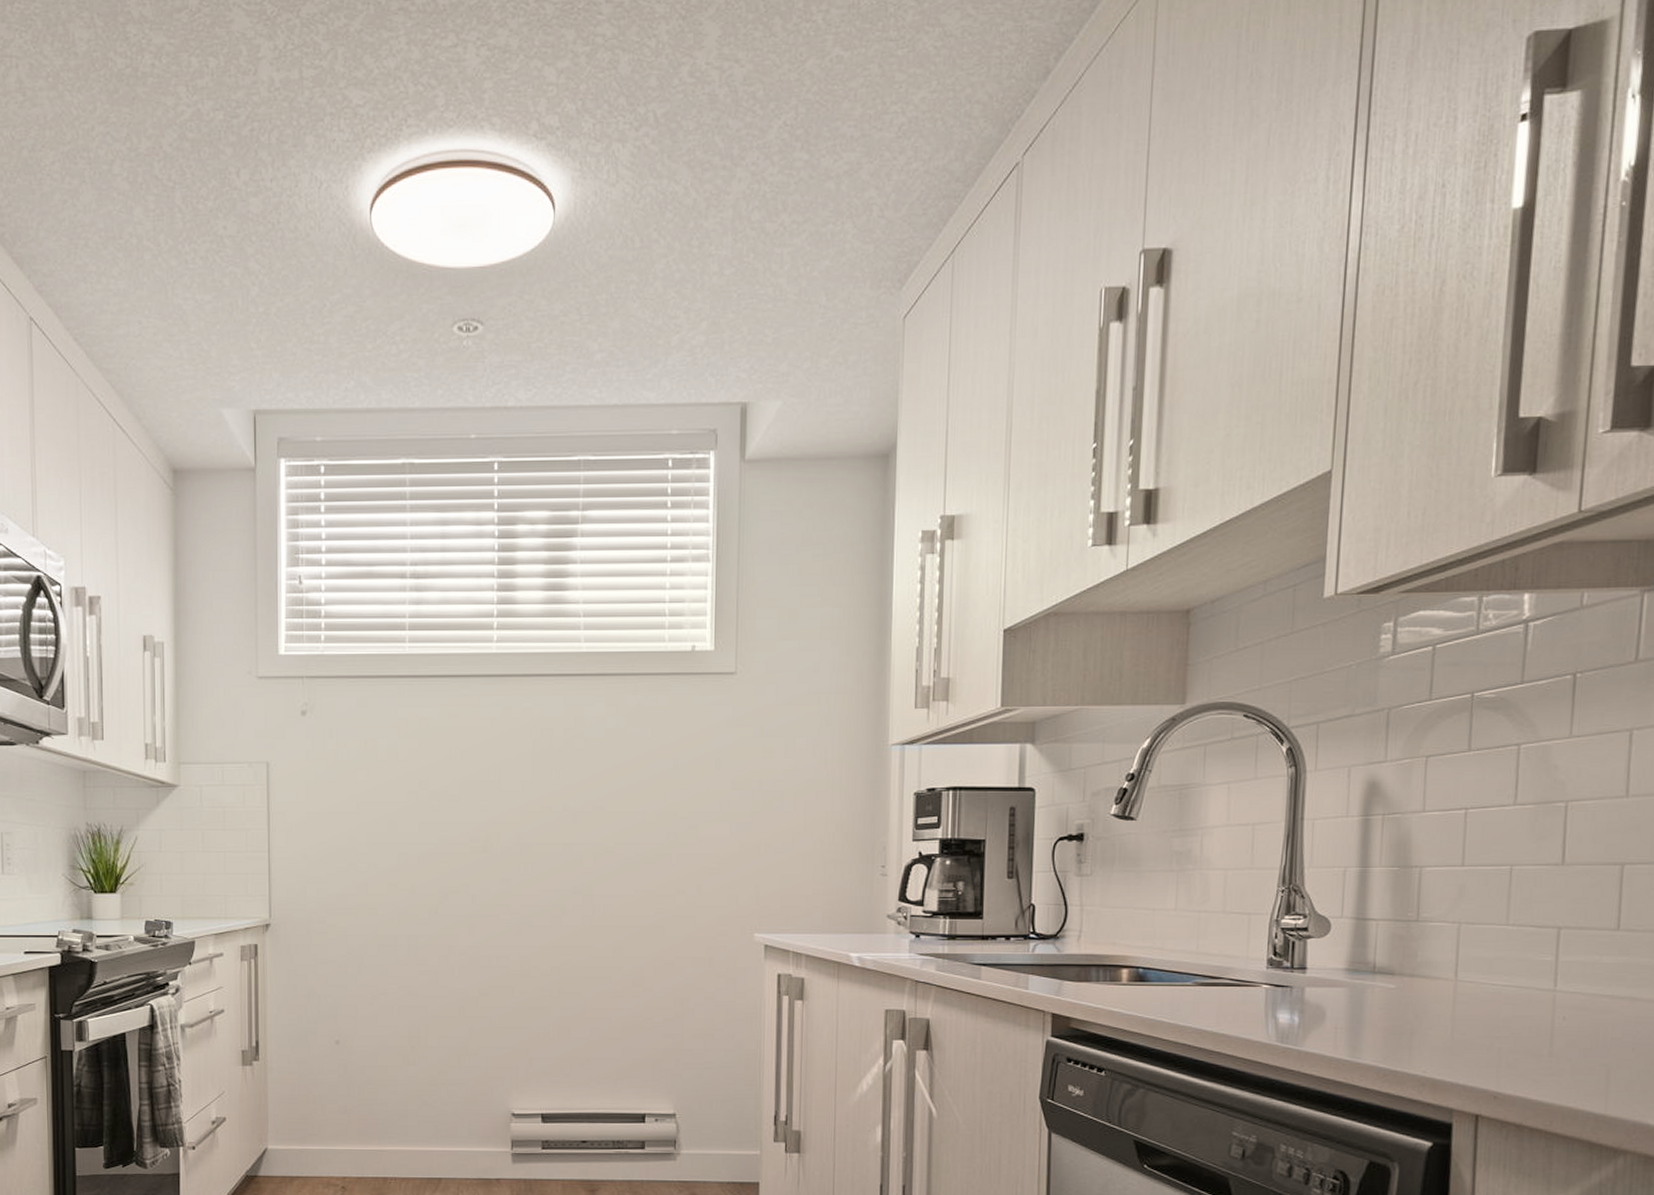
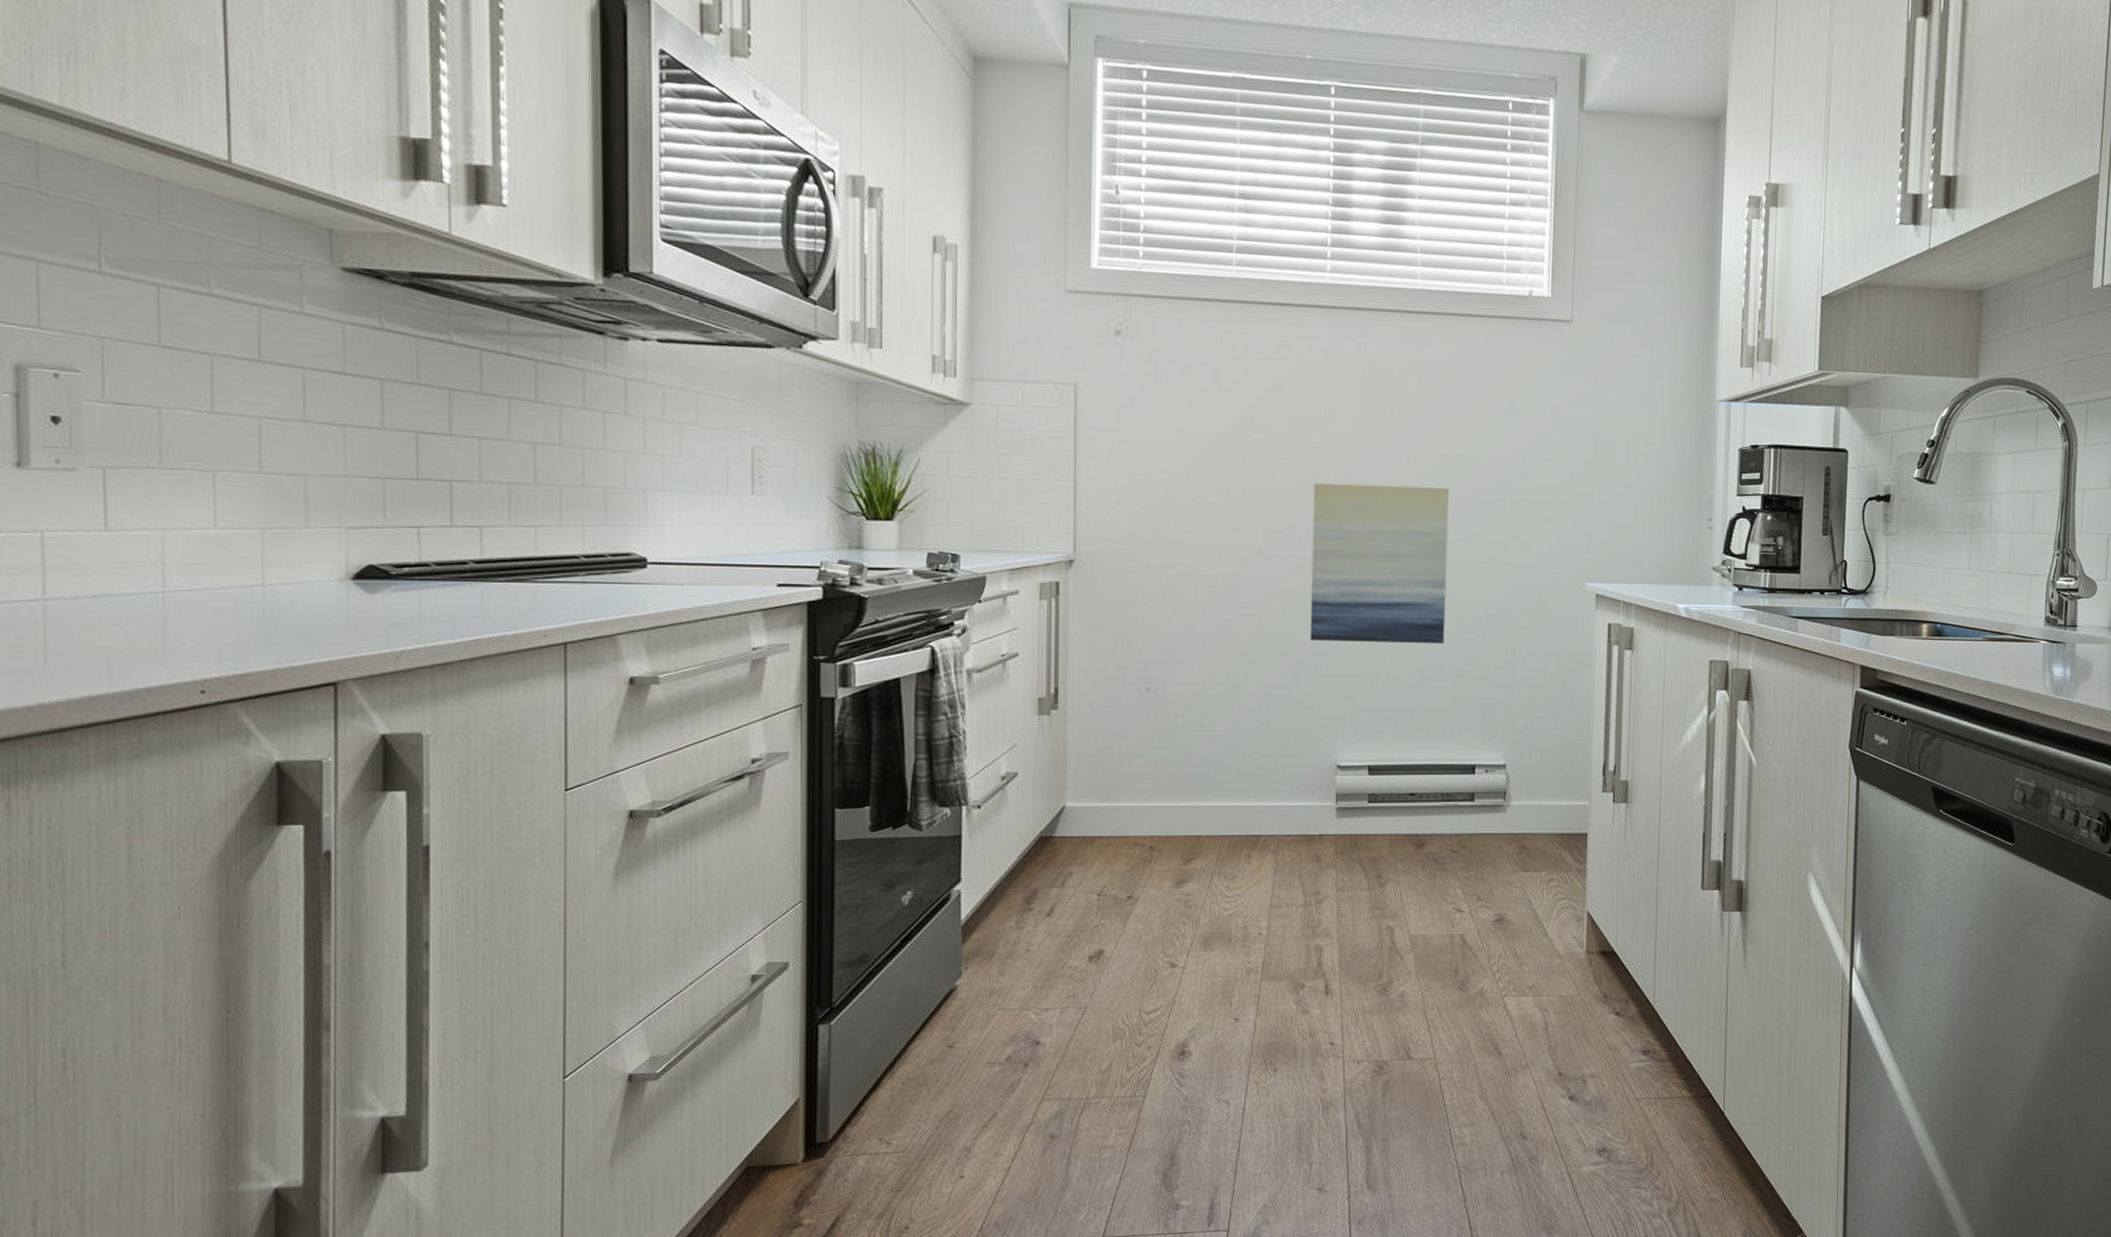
wall art: none [484,844,615,997] -> present [1310,482,1449,645]

